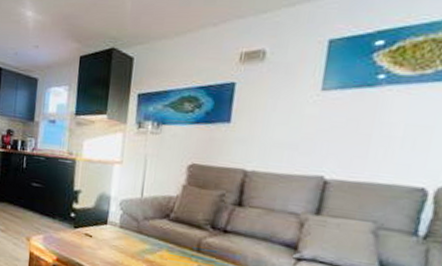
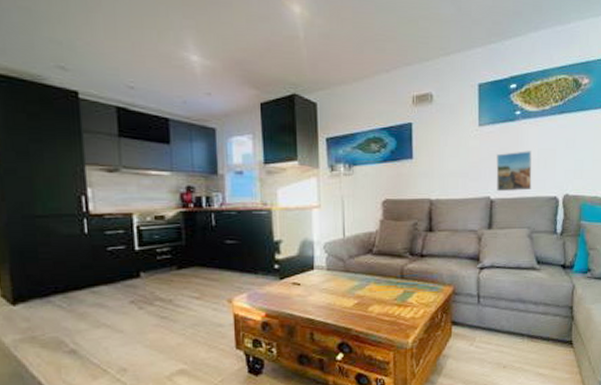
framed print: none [334,125,395,176] -> present [496,151,532,192]

